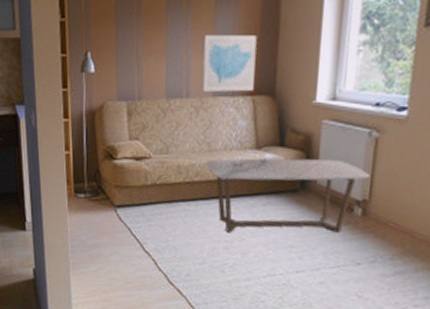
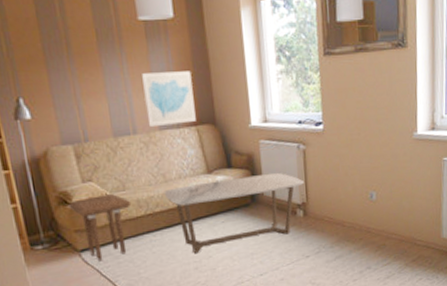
side table: none [113,154,172,221] -> present [68,193,132,262]

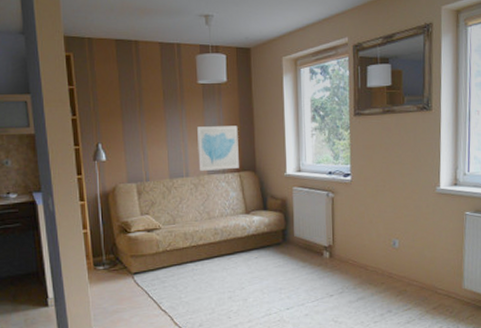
side table: present [68,193,132,262] -> none [128,225,179,285]
coffee table: present [163,172,305,254] -> none [207,216,332,285]

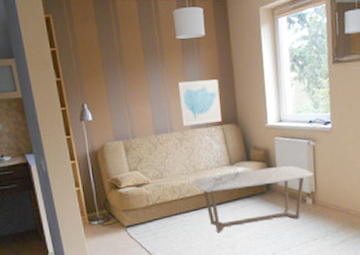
coffee table: none [207,216,332,285] -> present [193,165,314,233]

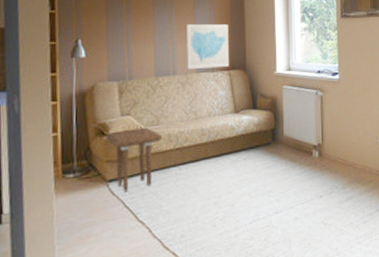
side table: none [118,180,168,236] -> present [105,127,163,193]
coffee table: present [193,165,314,233] -> none [193,115,321,189]

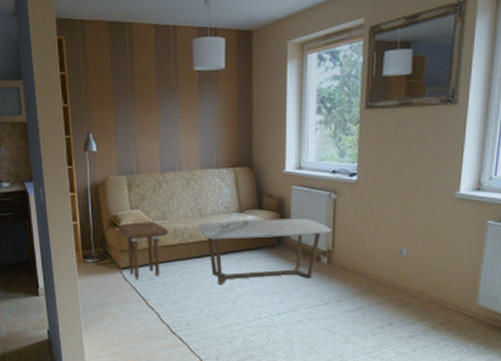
wall art: present [187,24,229,69] -> none [191,117,235,165]
coffee table: none [193,115,321,189] -> present [198,218,332,285]

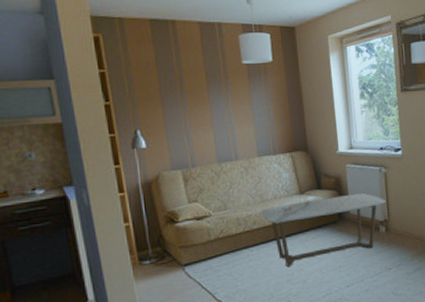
side table: present [117,221,169,280] -> none [175,212,232,275]

